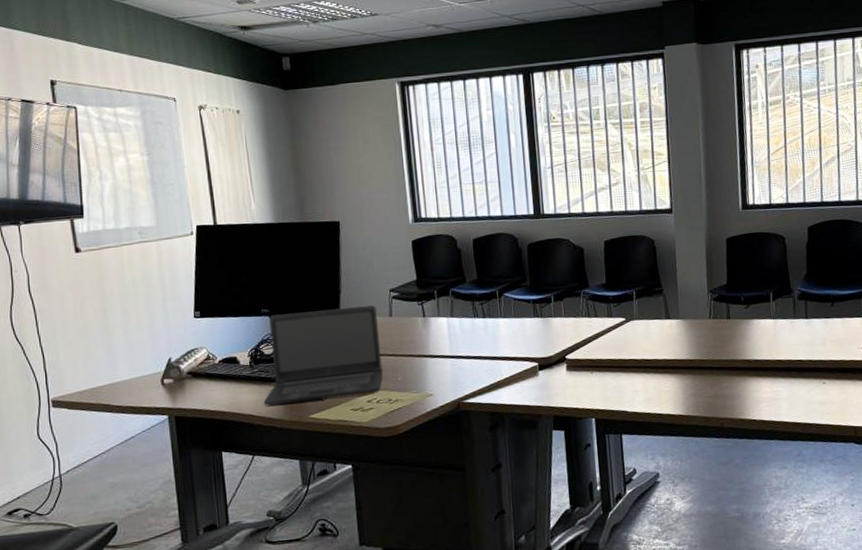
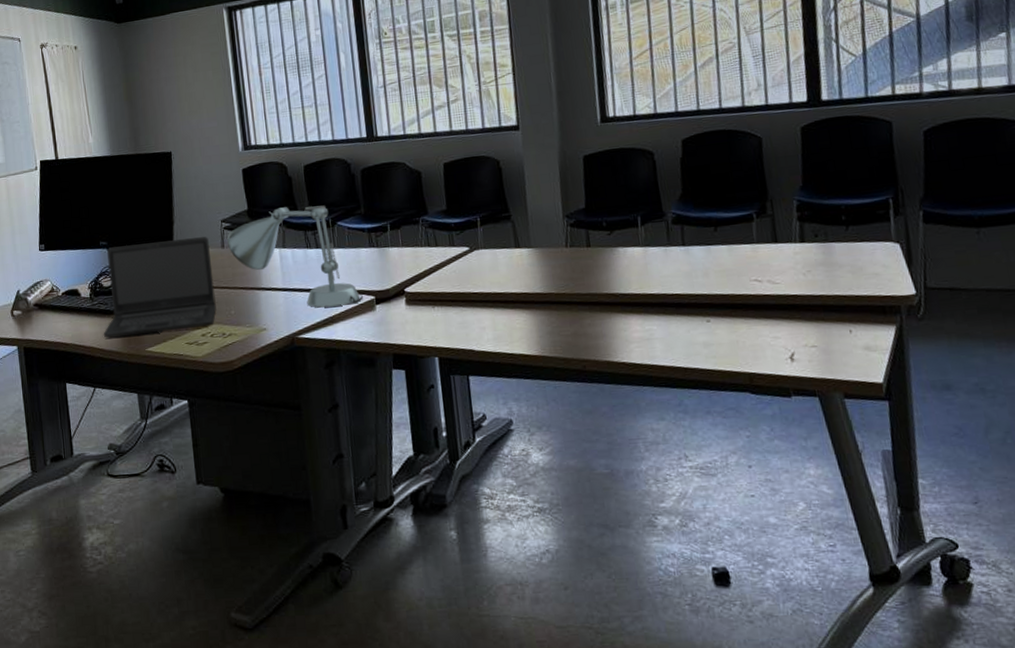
desk lamp: none [395,277,527,374] -> present [227,205,363,308]

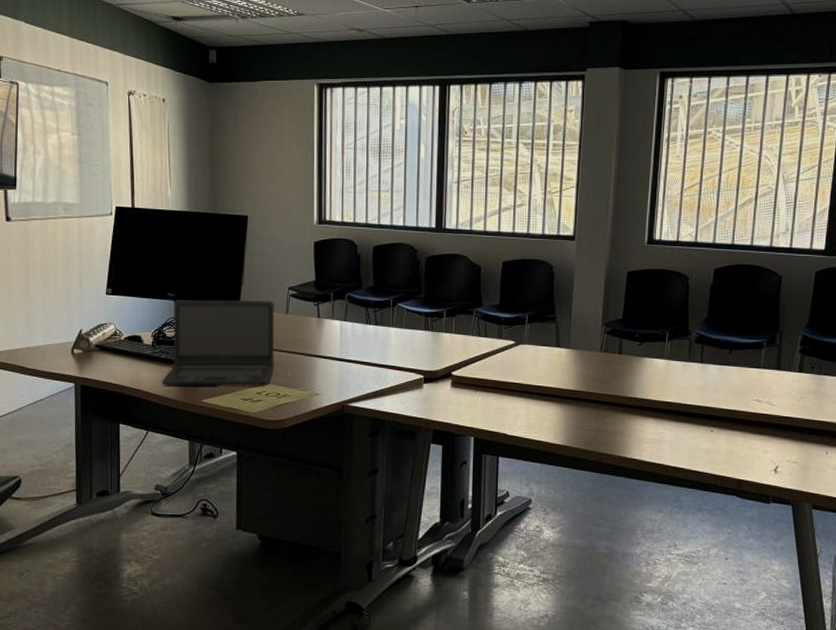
desk lamp: present [227,205,363,308] -> none [292,283,413,381]

